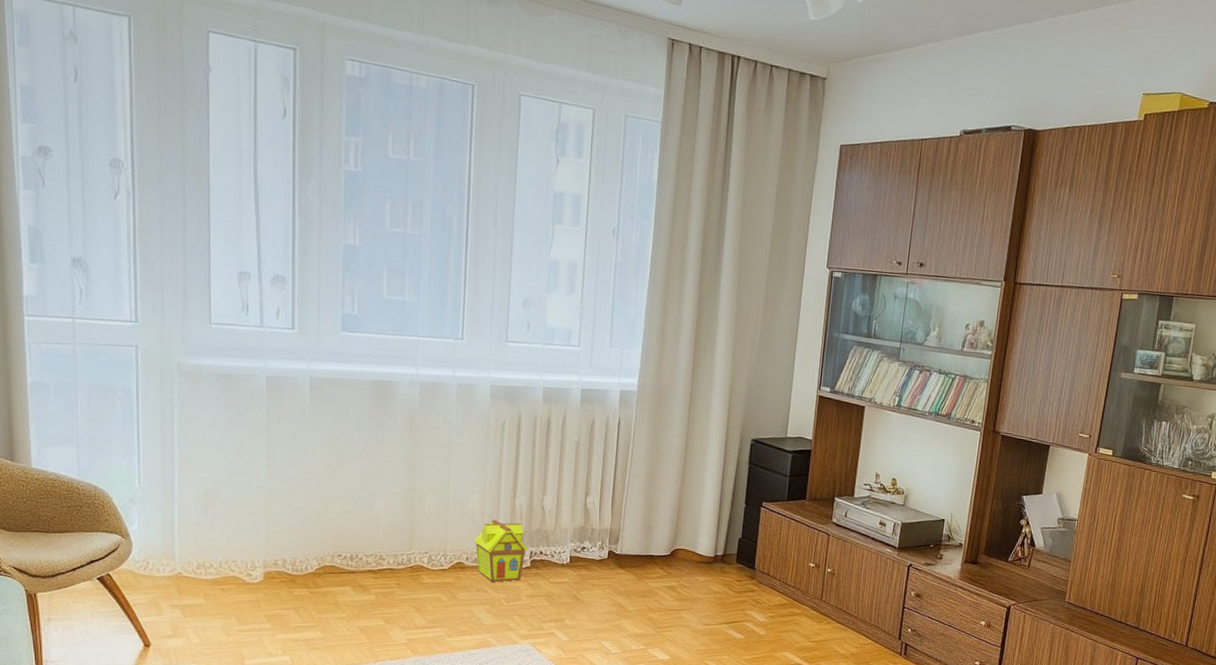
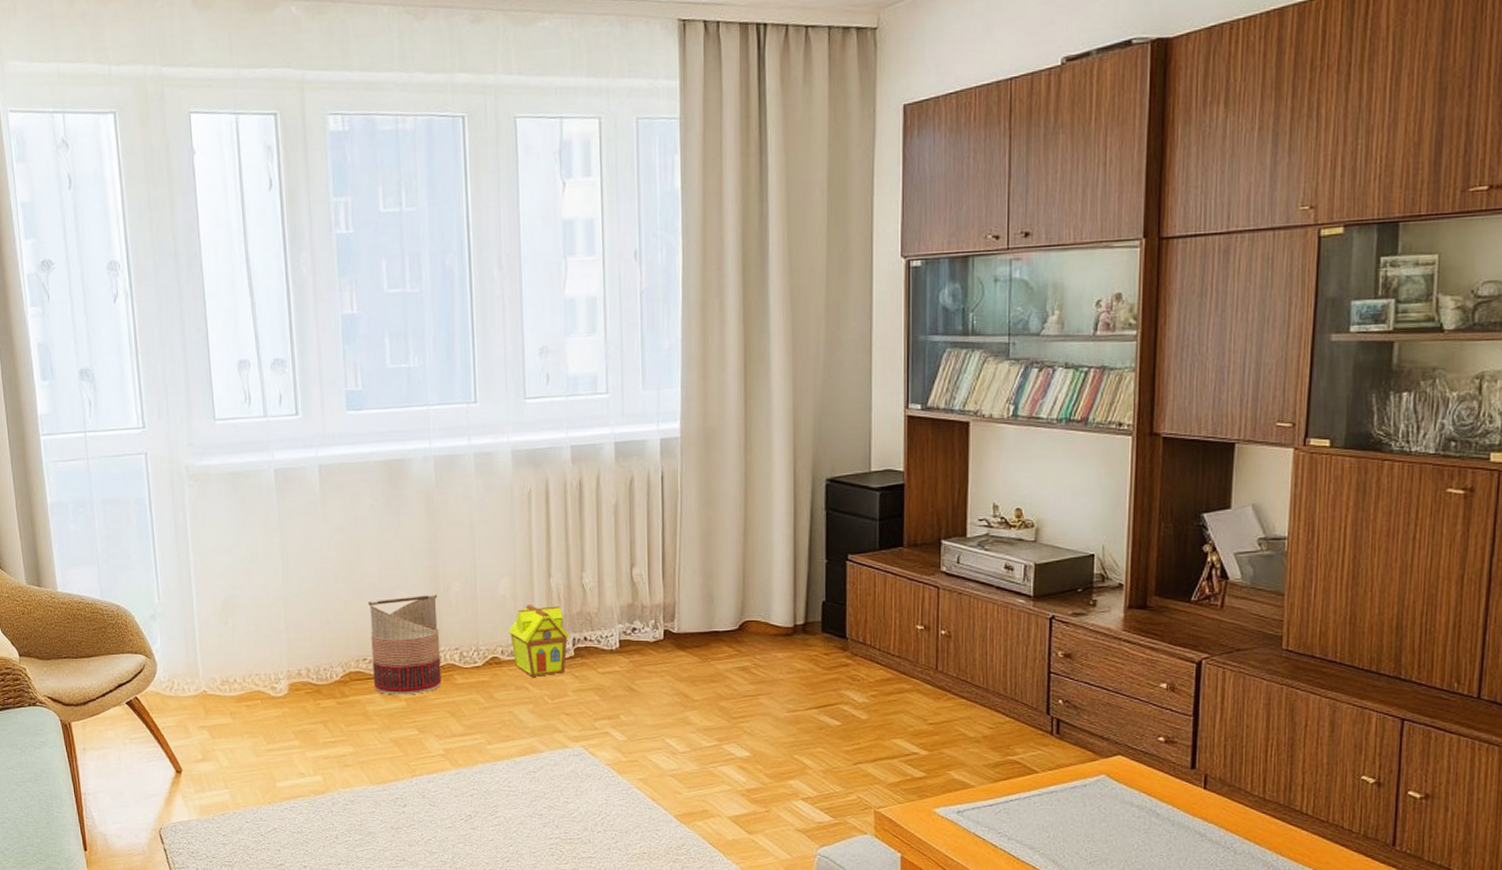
basket: none [346,502,413,590] -> present [368,594,442,695]

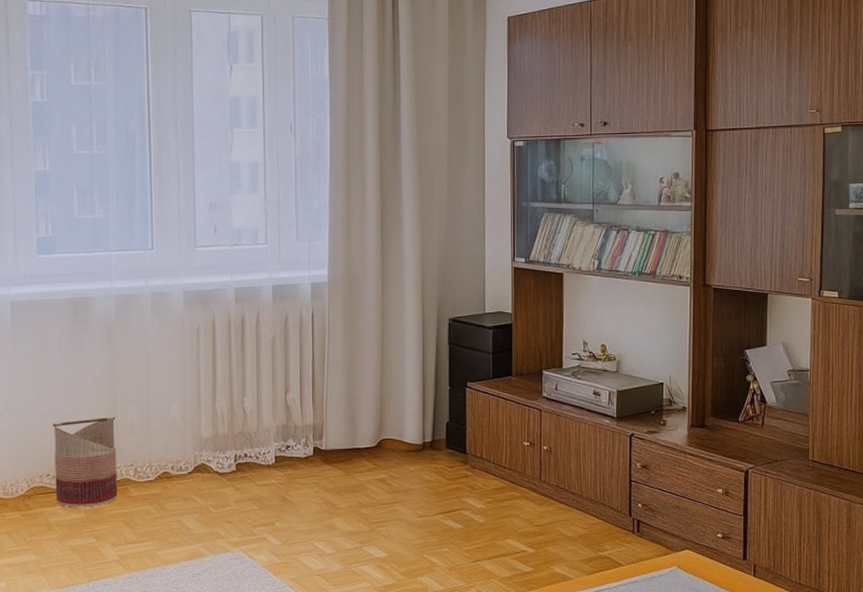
toy house: present [507,605,570,677] -> none [177,426,233,489]

